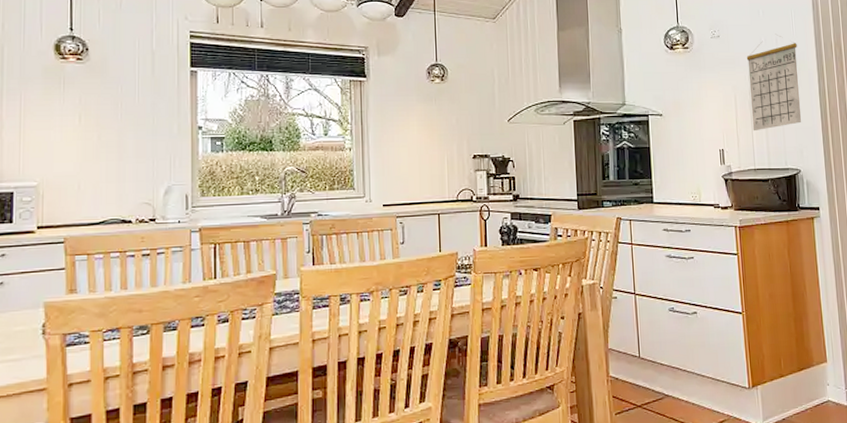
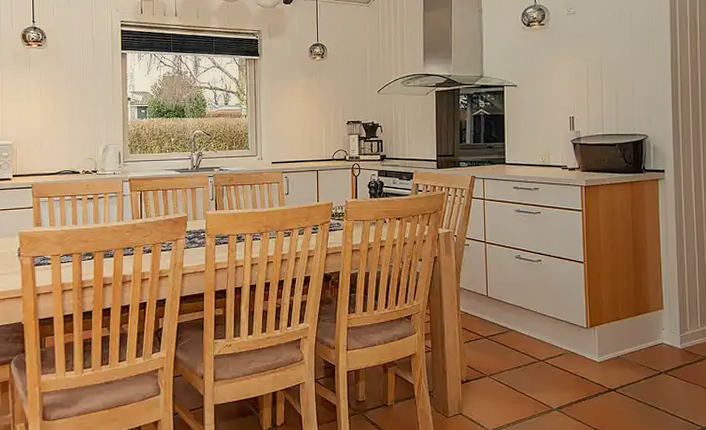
calendar: present [746,34,802,132] -> none [600,9,652,100]

